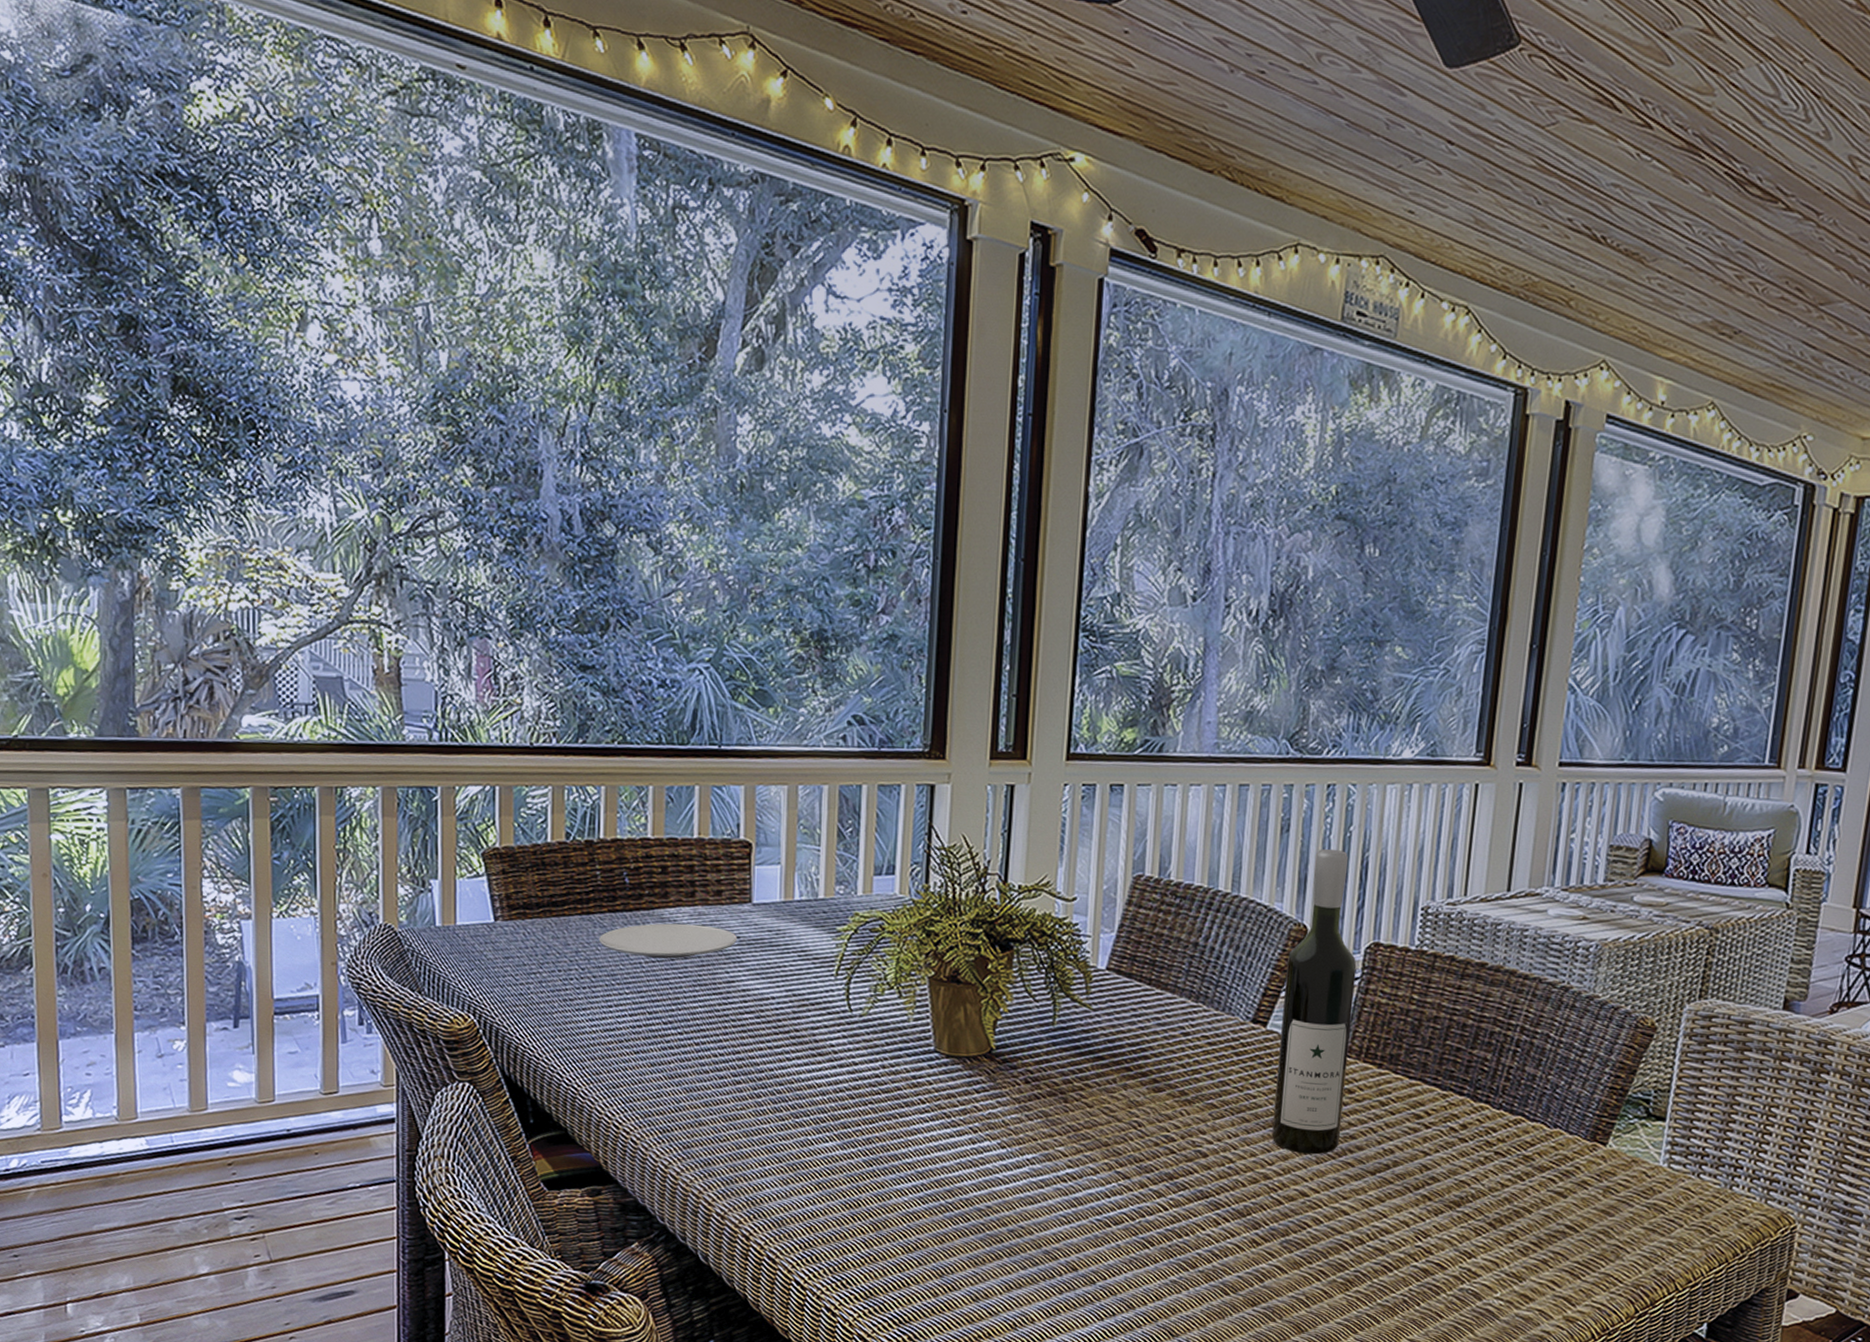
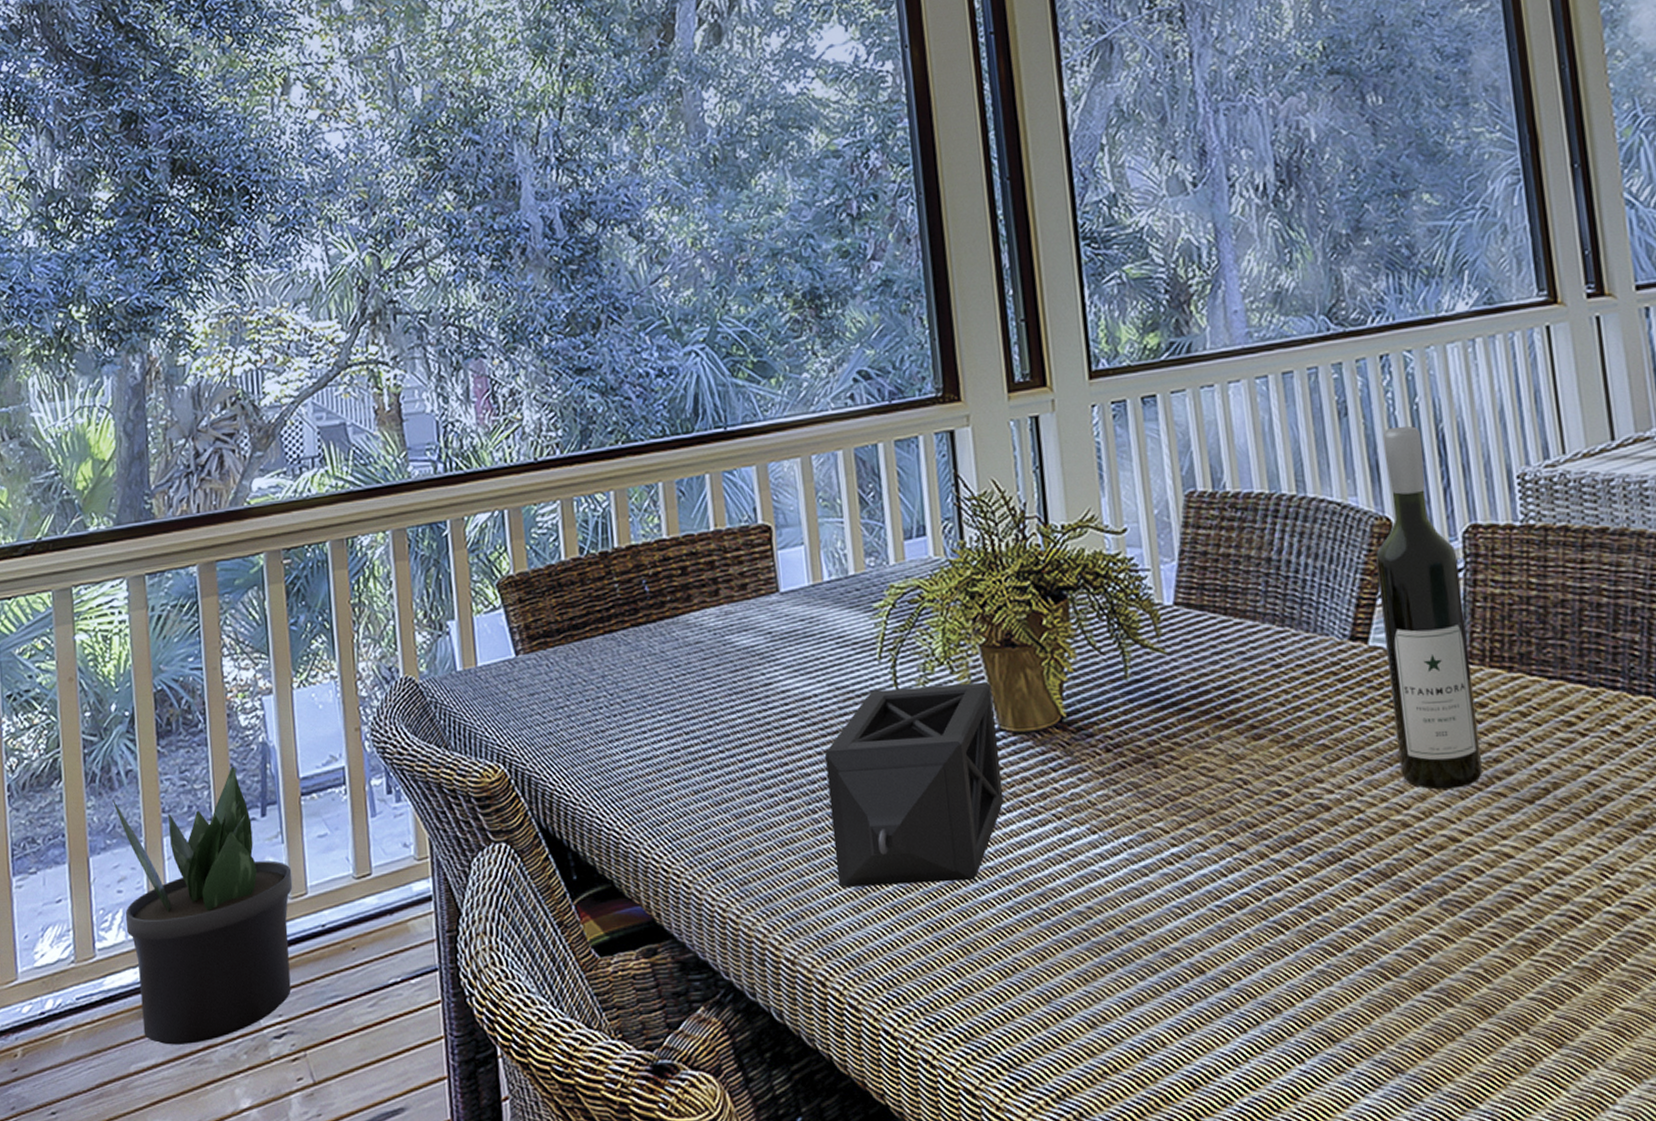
planter: none [84,978,261,1214] -> present [113,766,293,1045]
plate: present [599,923,737,959] -> none [625,625,769,671]
lantern: none [772,1001,933,1172] -> present [825,681,1004,887]

